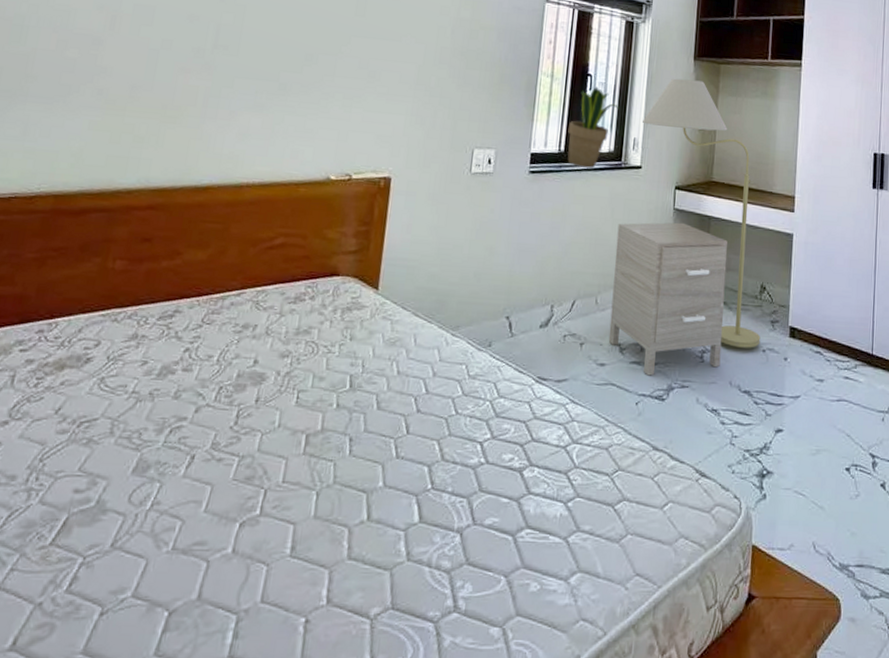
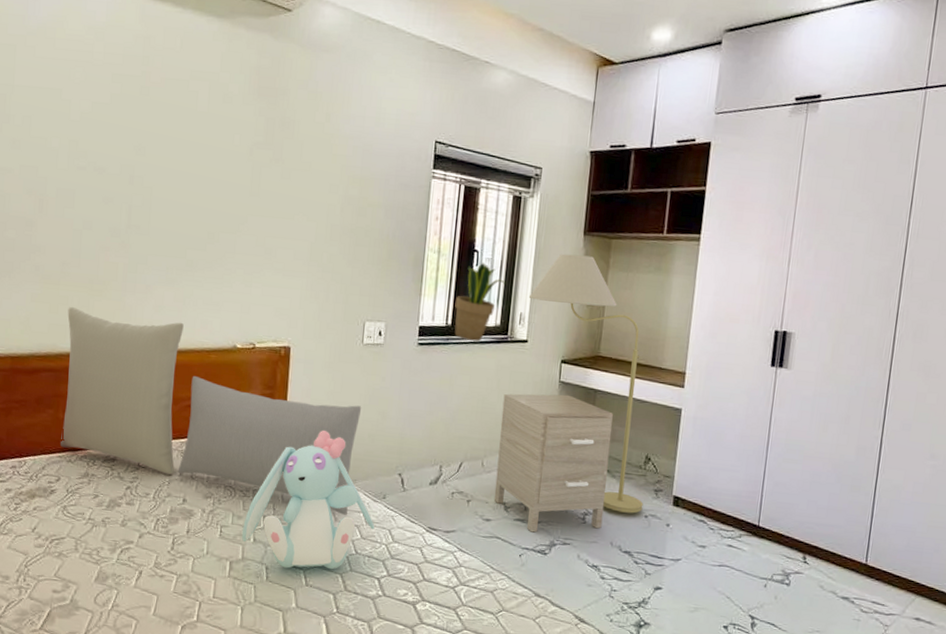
pillow: none [105,136,271,331] -> present [61,307,184,475]
pillow: none [250,213,468,369] -> present [177,376,362,515]
stuffed animal: none [322,270,479,438] -> present [241,430,375,570]

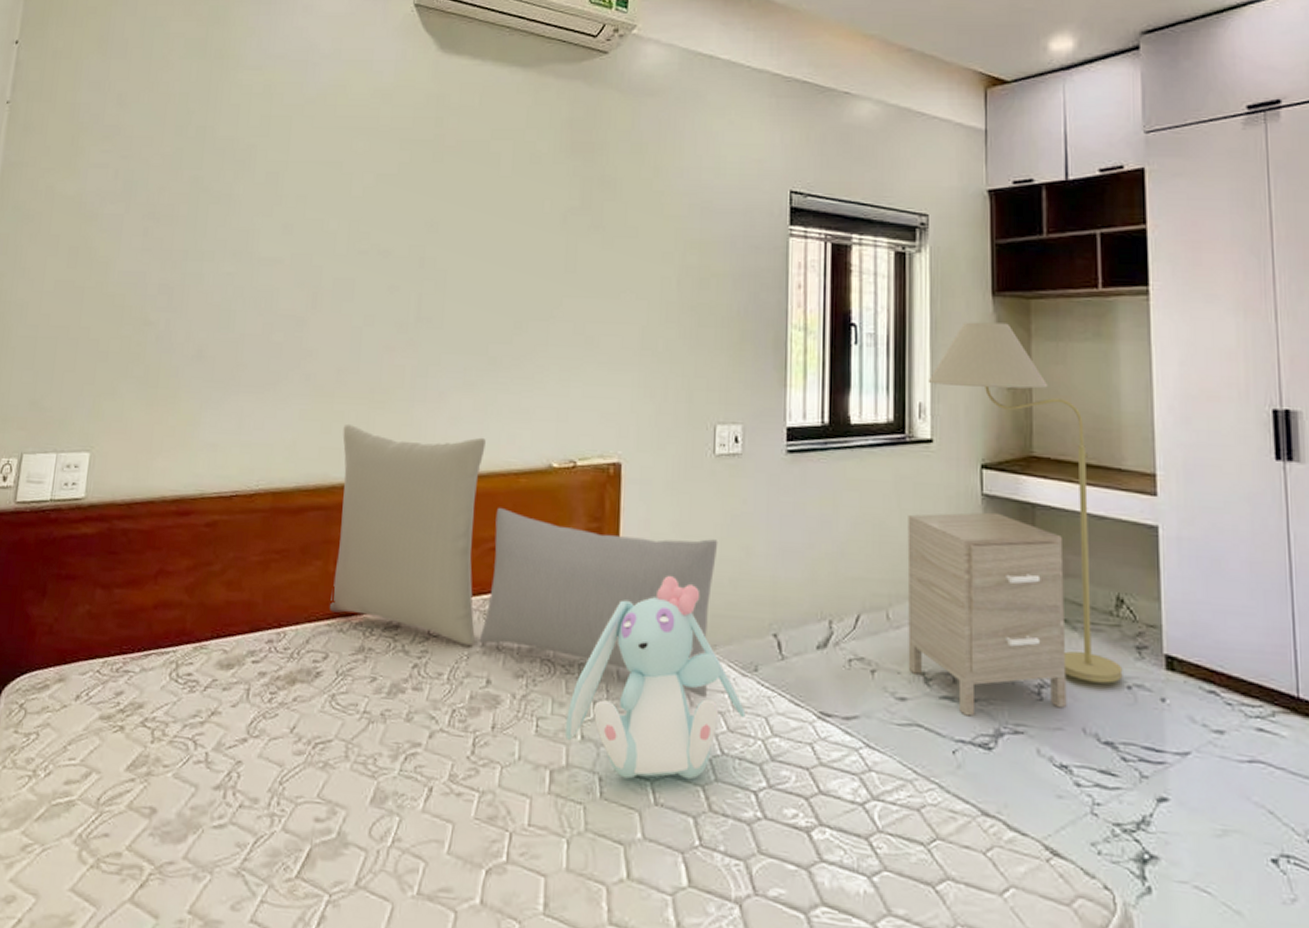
potted plant: present [454,262,506,341] -> none [831,339,896,444]

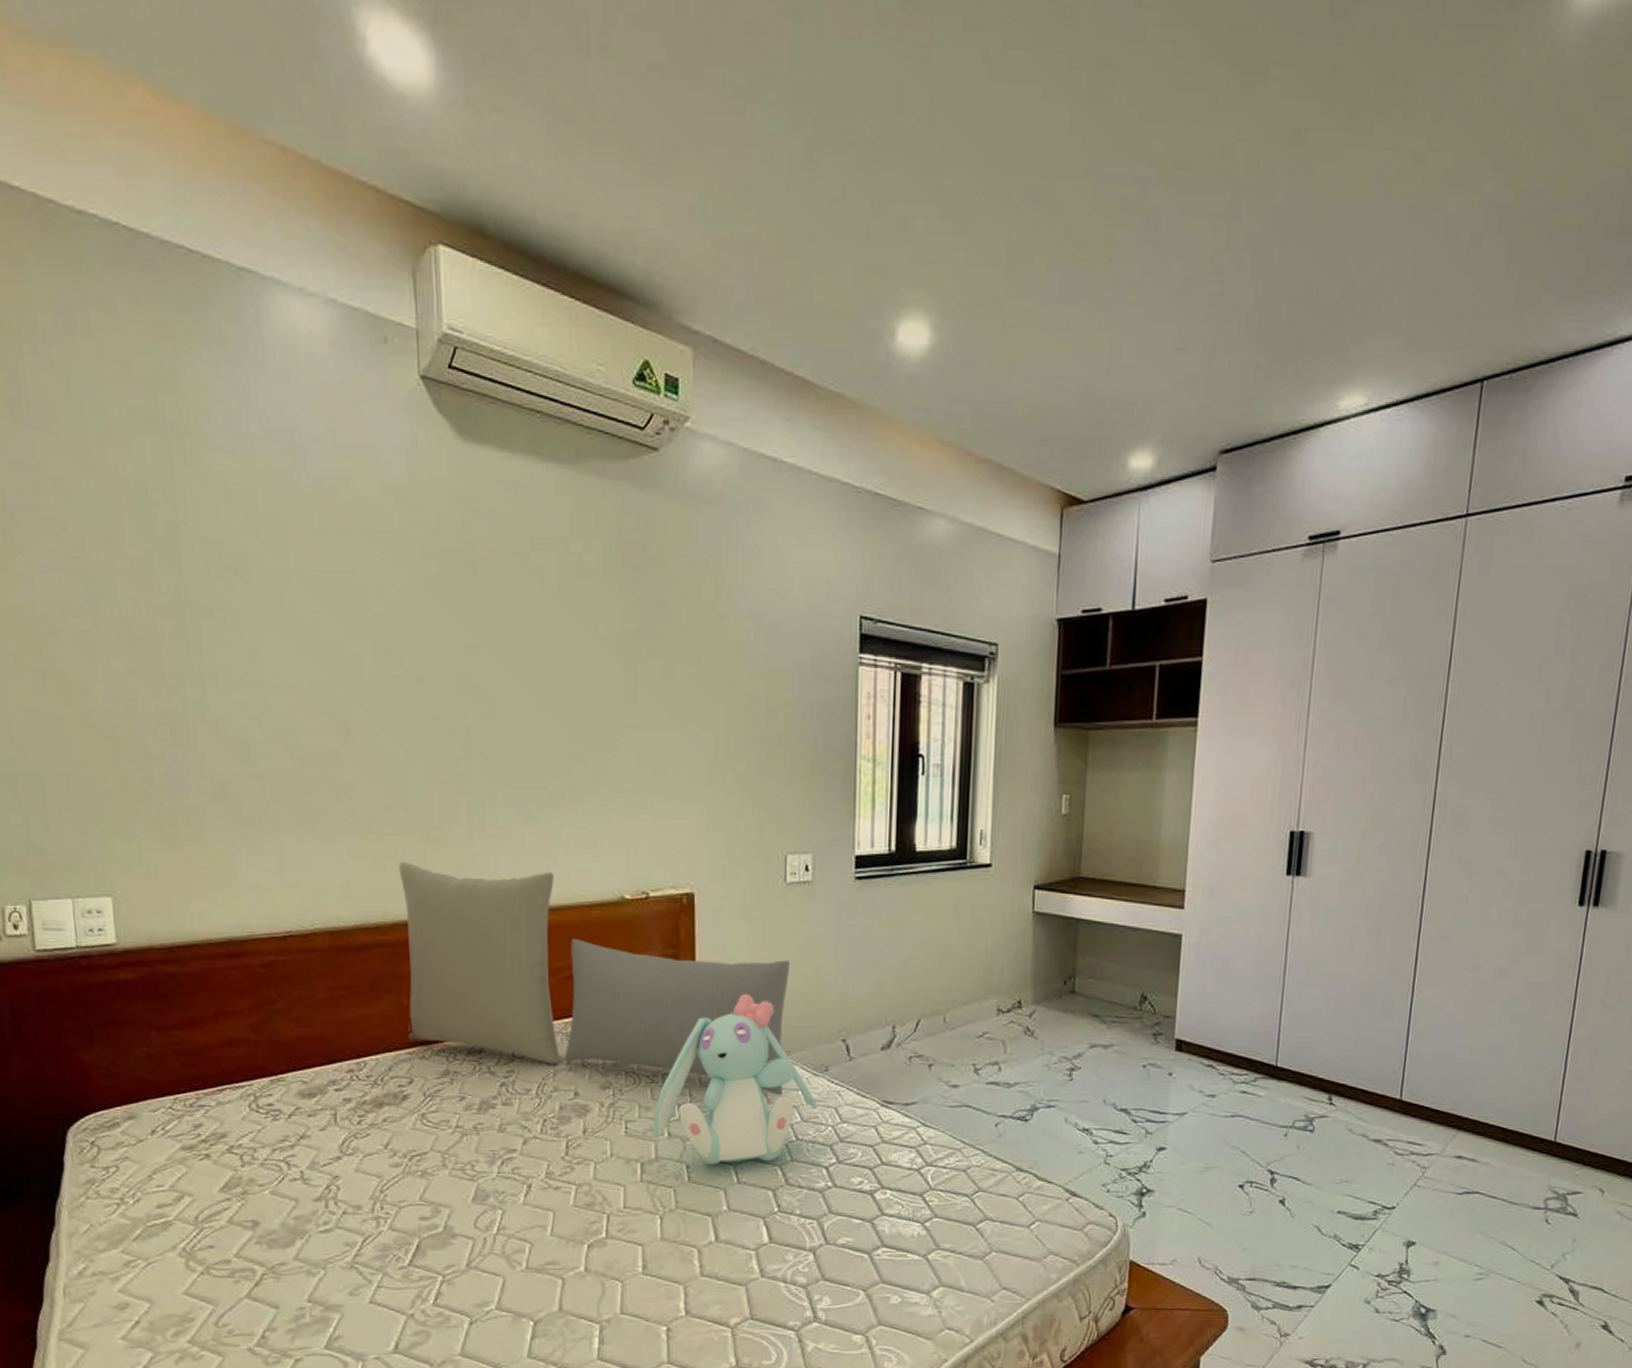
nightstand: present [907,512,1067,717] -> none [960,927,1100,1096]
floor lamp: present [927,322,1123,684] -> none [989,752,1141,1064]

